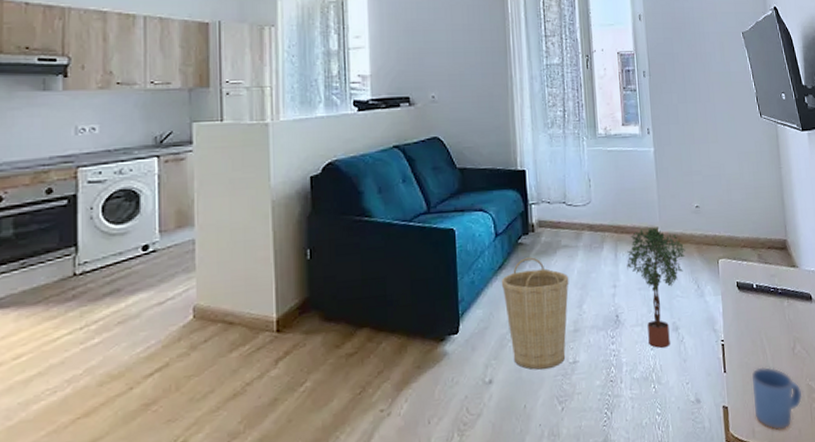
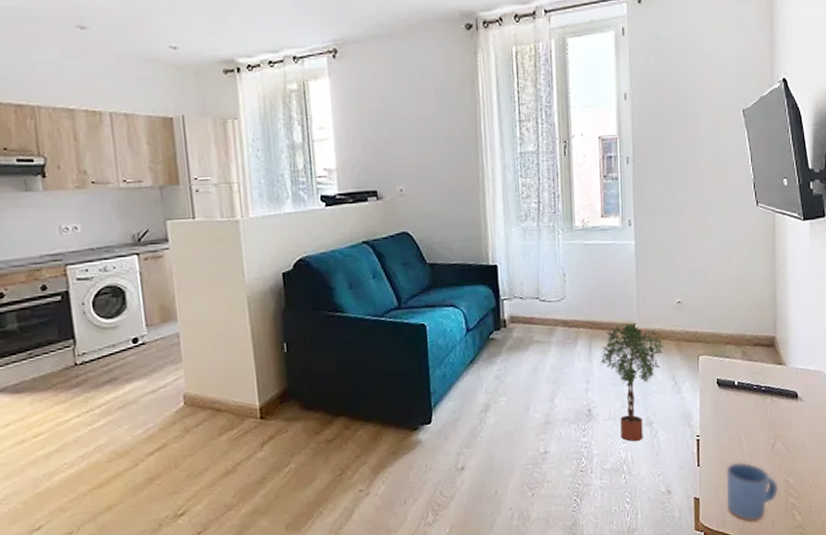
basket: present [501,257,569,370] -> none [472,352,541,459]

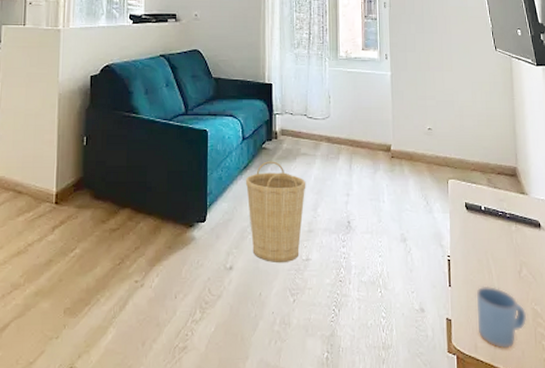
basket: none [472,352,541,459] -> present [245,161,306,262]
potted tree: present [601,323,664,442] -> none [360,144,416,256]

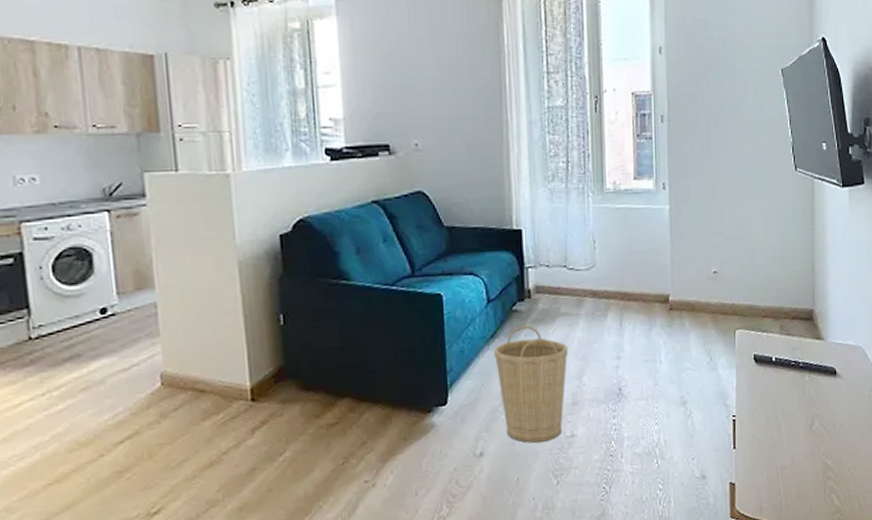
mug: present [477,285,527,349] -> none [763,443,817,508]

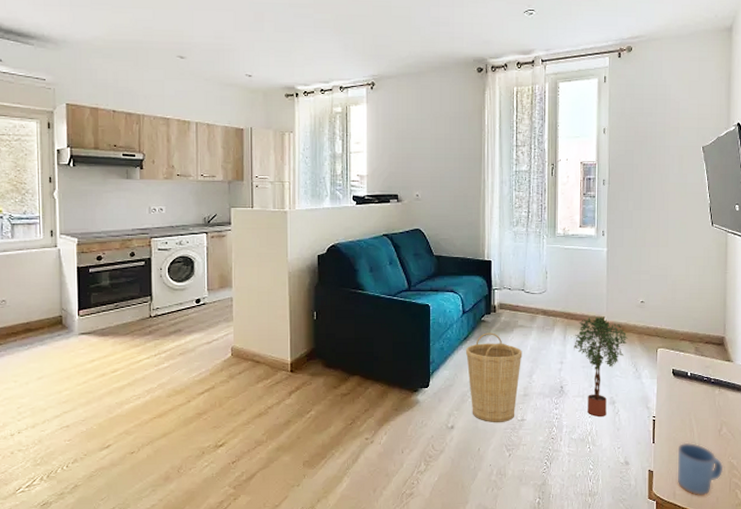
potted tree: none [632,294,699,423] -> present [574,316,628,417]
mug: none [763,443,817,508] -> present [677,442,724,496]

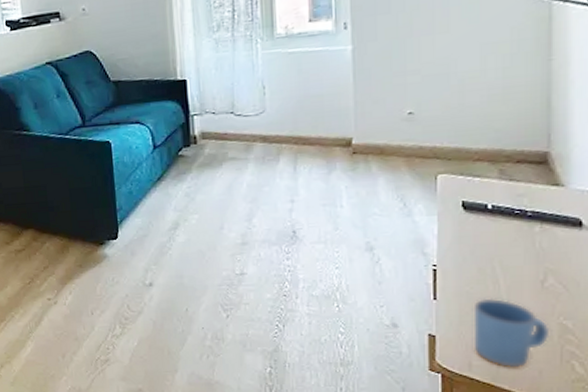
basket: present [465,333,523,422] -> none [160,169,237,278]
potted tree: present [574,316,628,417] -> none [308,138,389,267]

